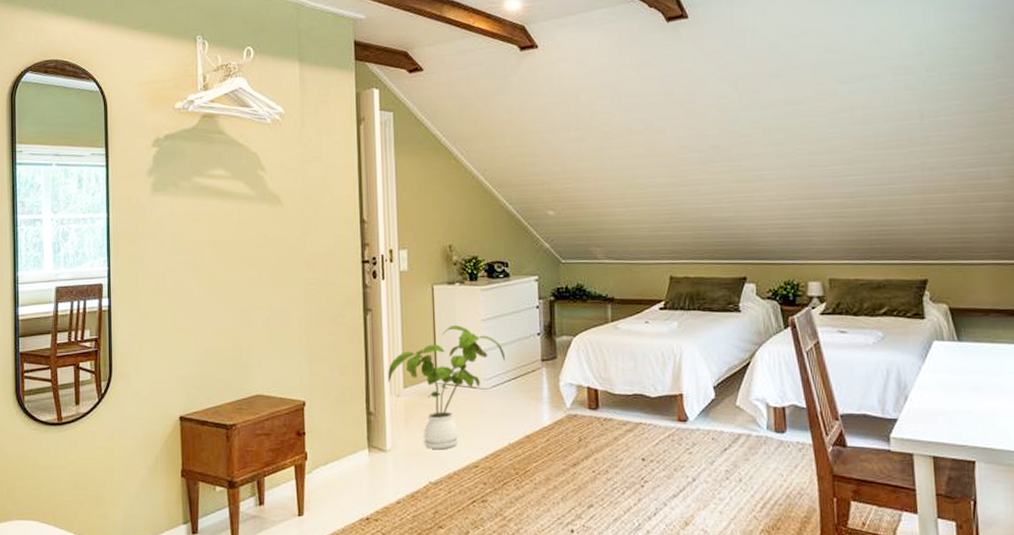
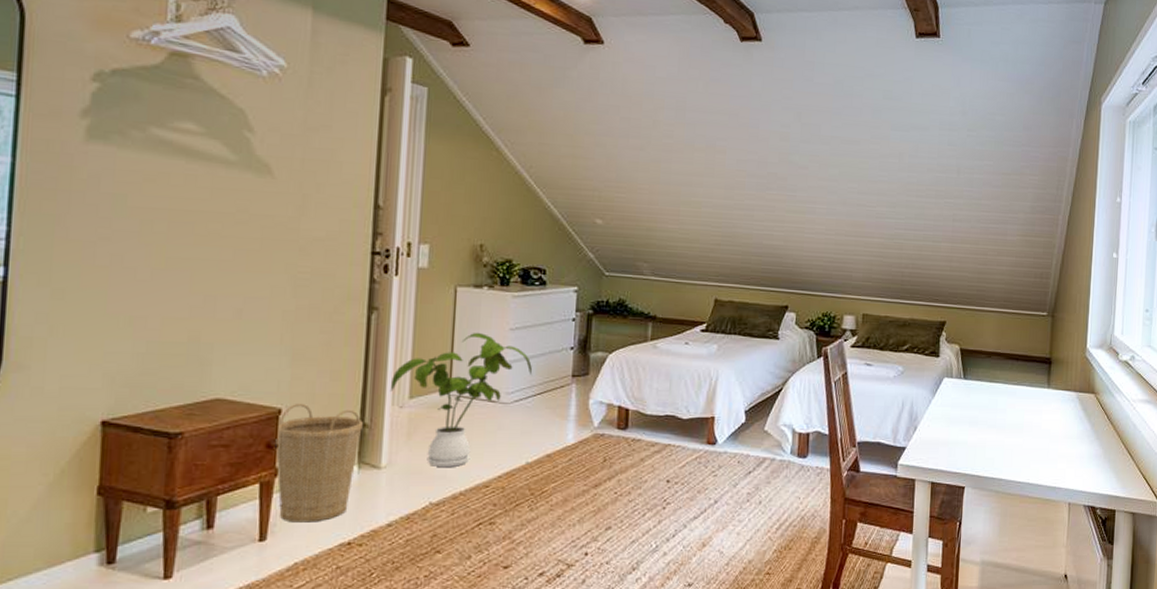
basket: none [303,395,369,500] -> present [275,403,363,523]

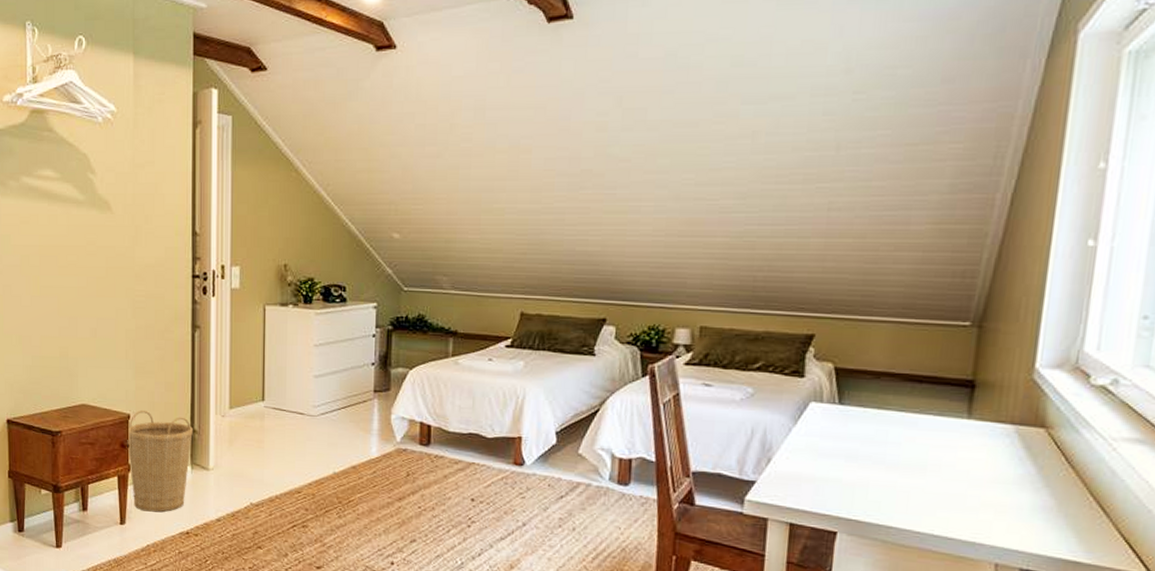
house plant: present [390,332,533,467] -> none [213,348,337,472]

